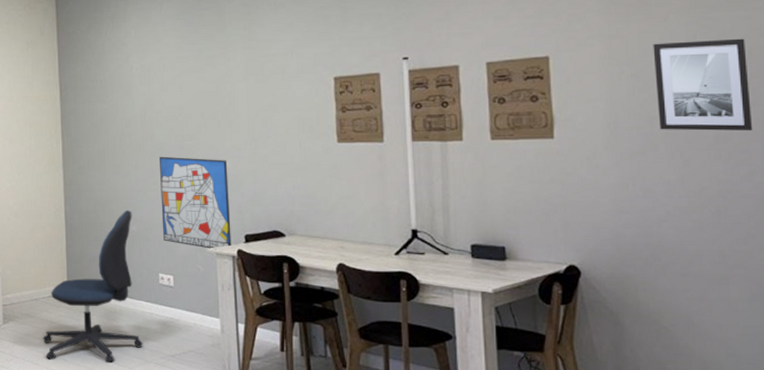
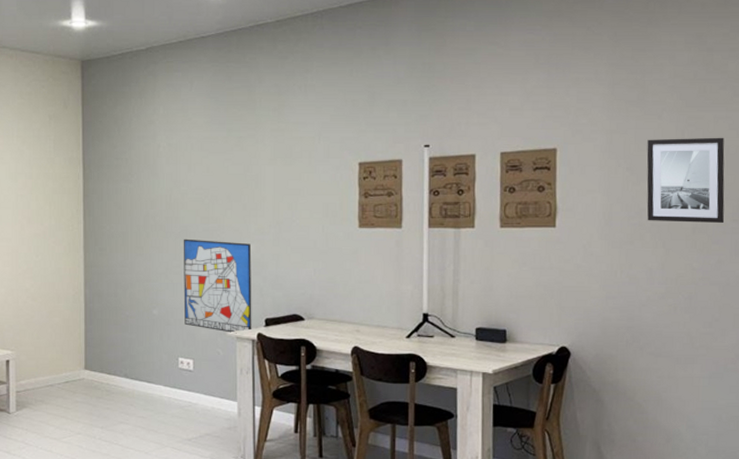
office chair: present [43,210,143,364] -> none [57,293,160,449]

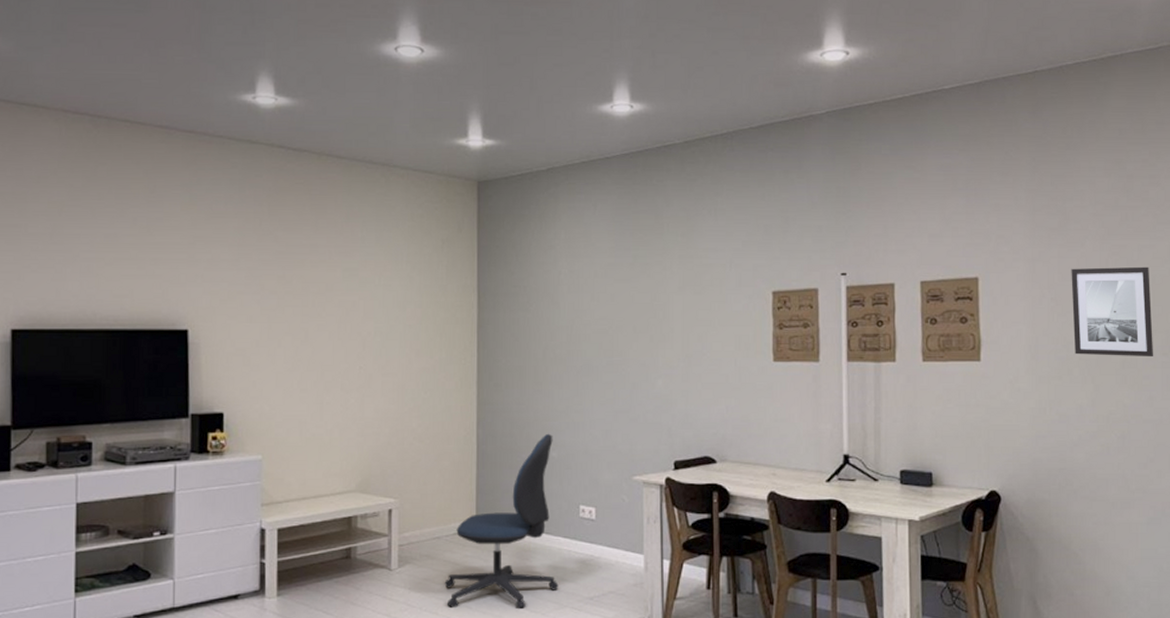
office chair: none [57,293,160,449] -> present [444,433,559,610]
wall art: present [183,238,252,334] -> none [585,373,660,478]

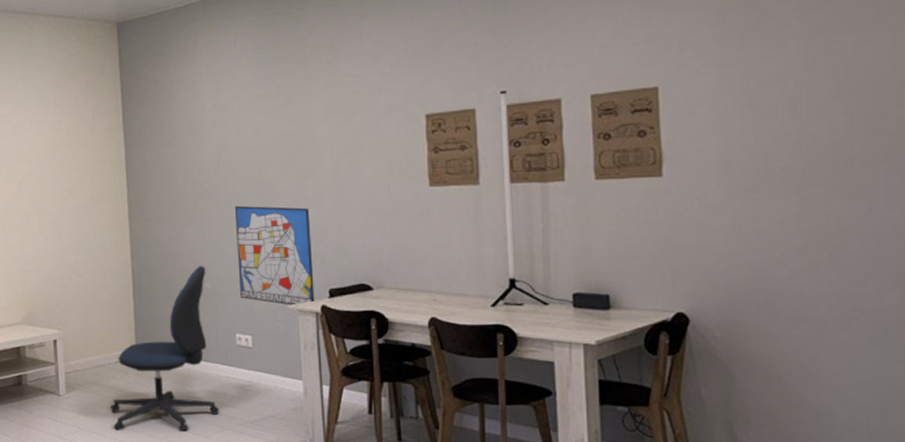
wall art: none [585,373,660,478] -> present [234,205,315,307]
wall art: present [1071,266,1154,358] -> none [770,63,874,165]

